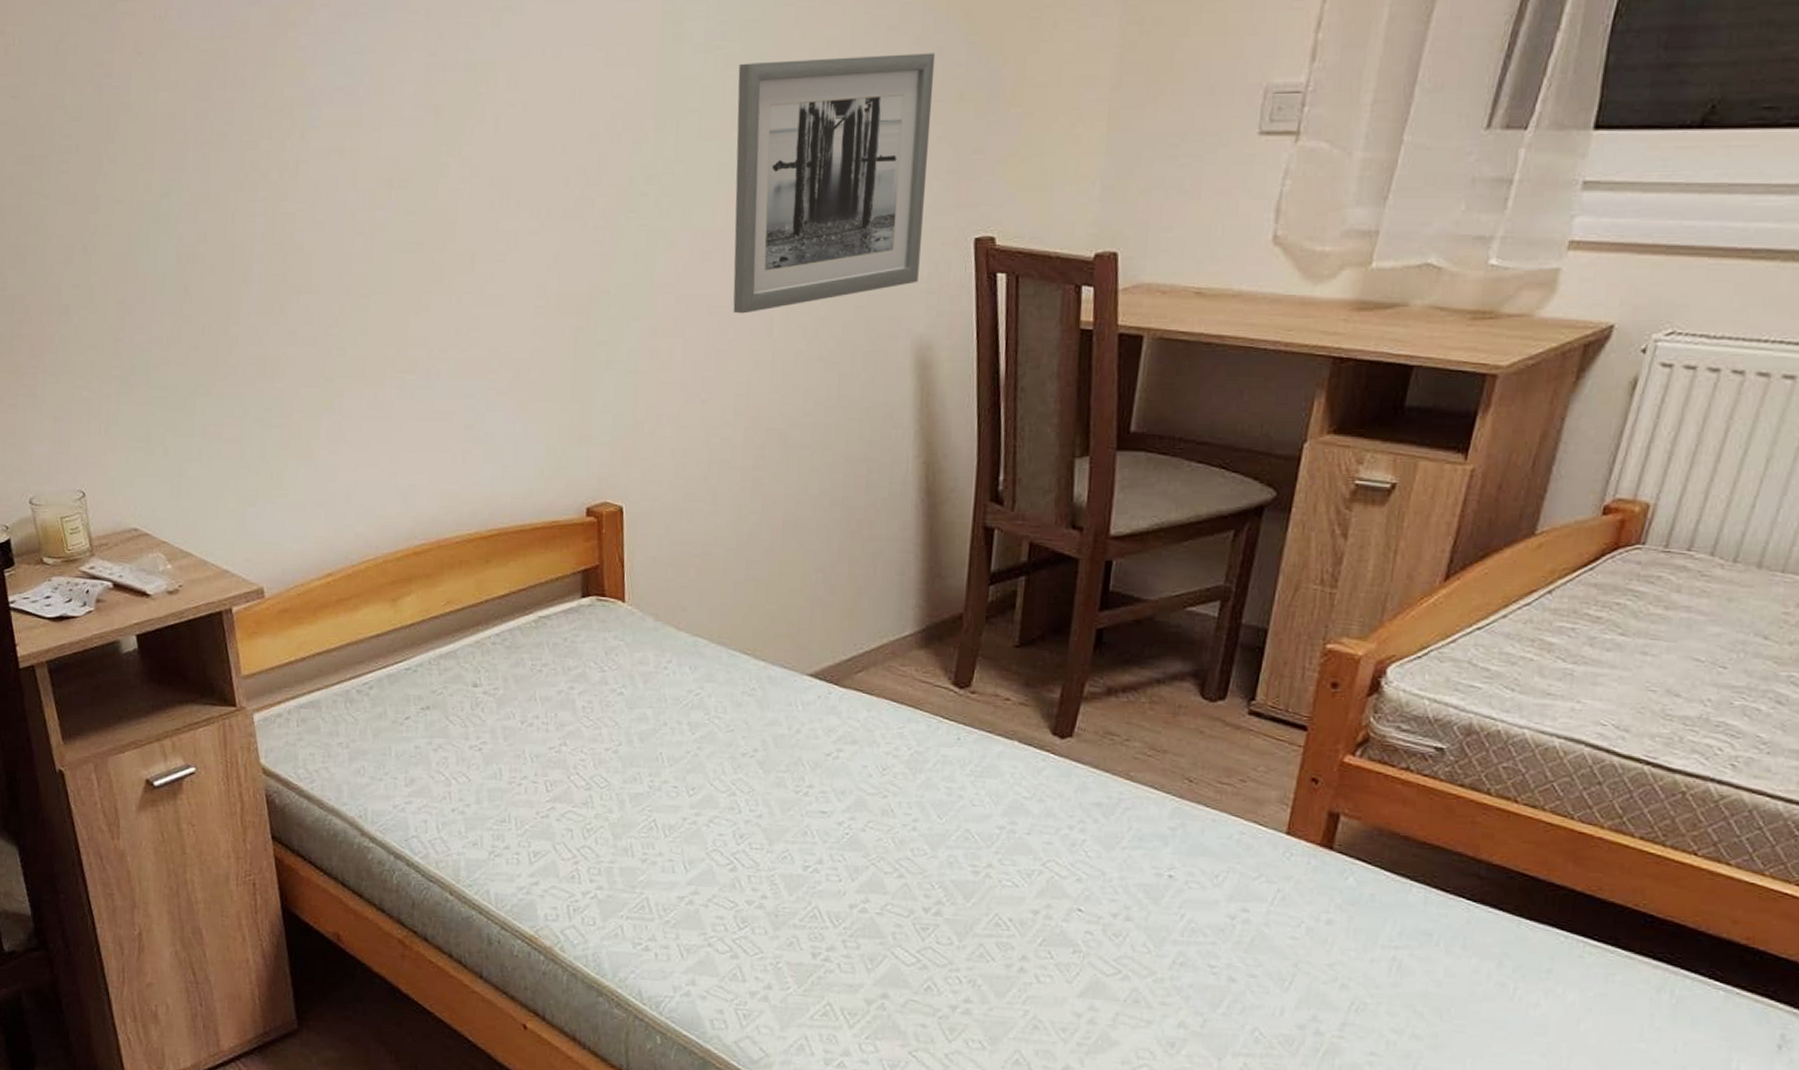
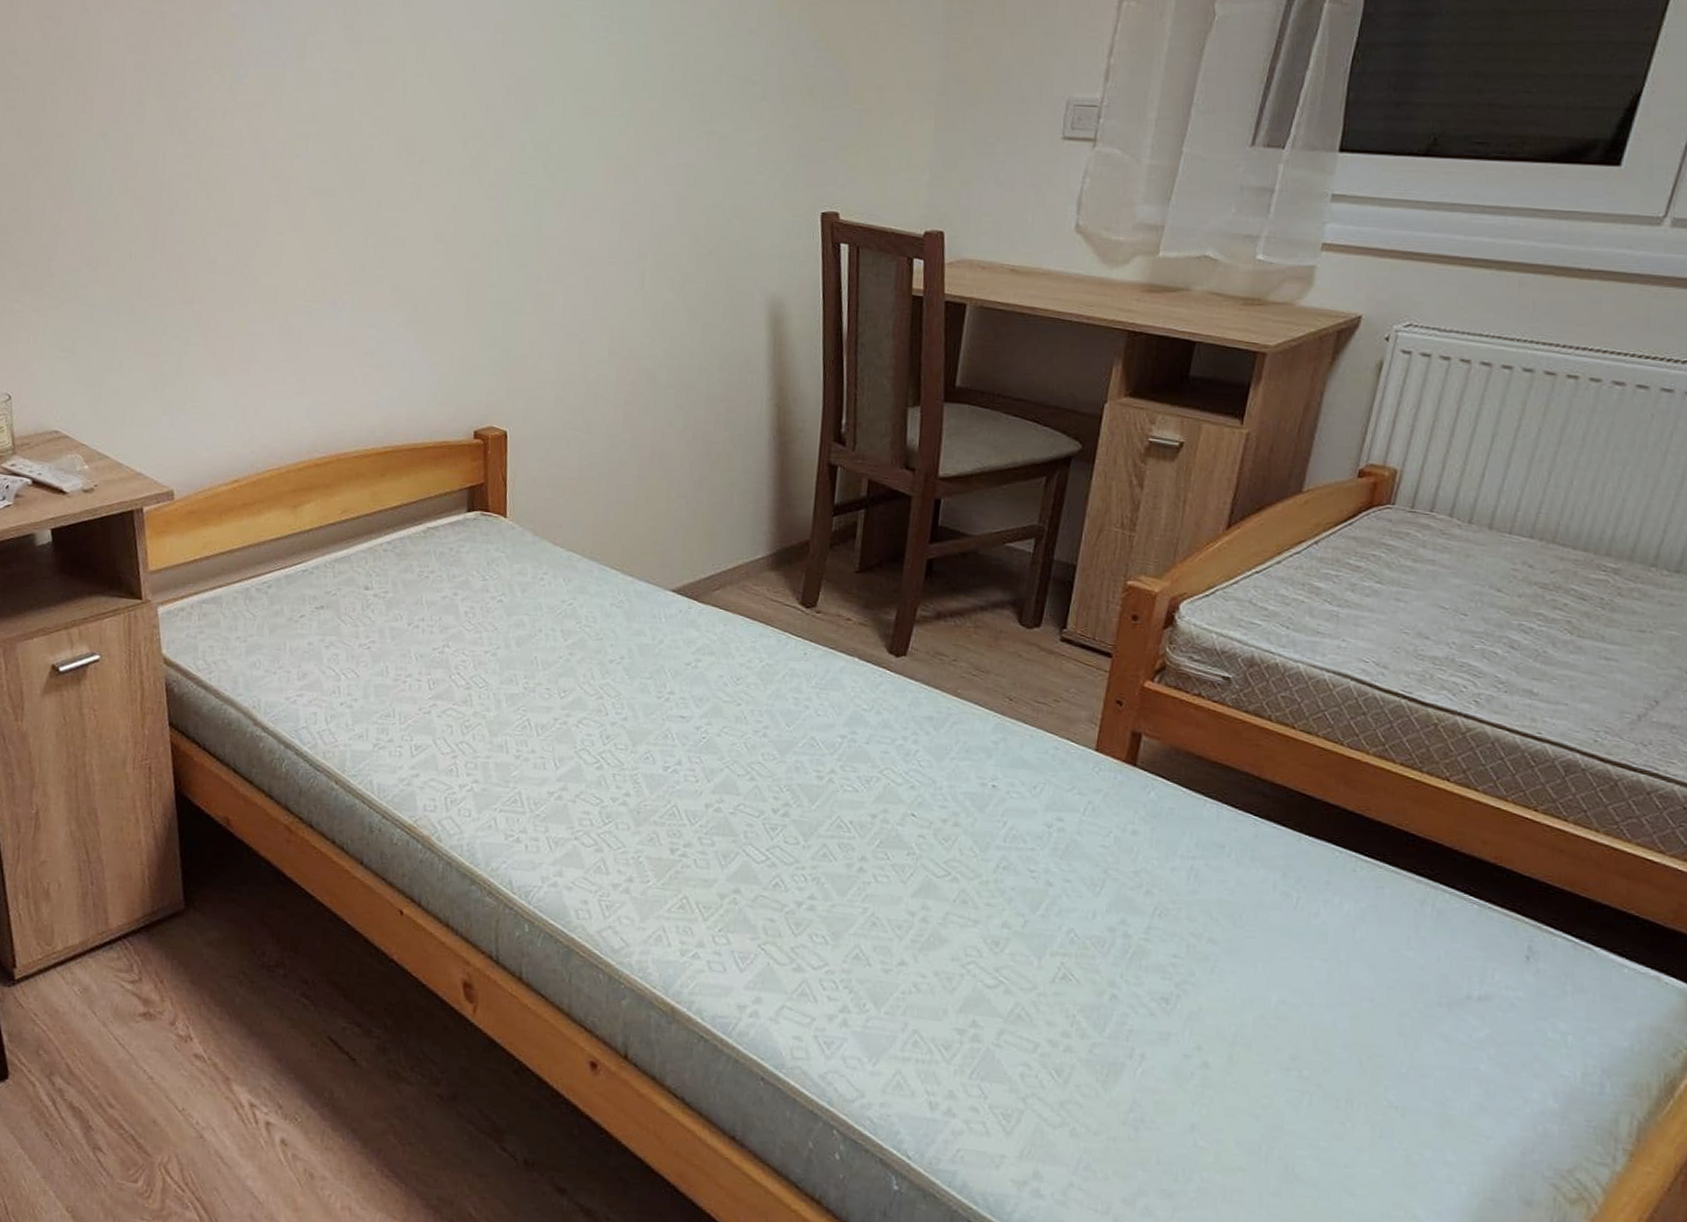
wall art: present [733,53,936,314] -> none [609,52,789,267]

